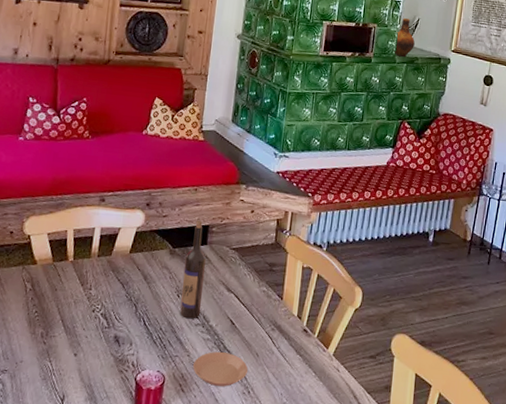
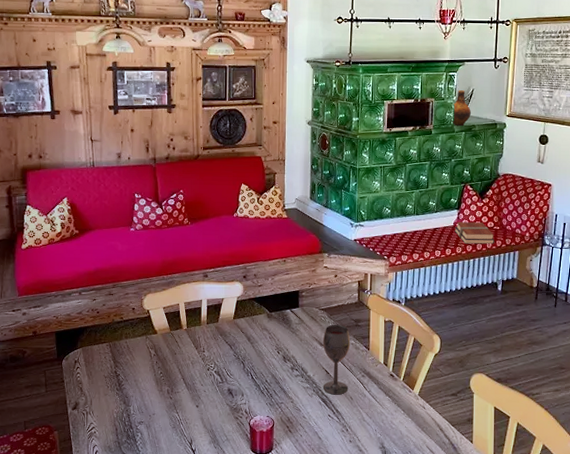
wine bottle: present [180,220,206,319] -> none [281,287,300,371]
plate: present [193,352,248,387] -> none [297,398,344,426]
wine glass: none [225,267,263,350] -> present [322,324,351,395]
books: none [387,162,429,190] -> present [454,222,494,245]

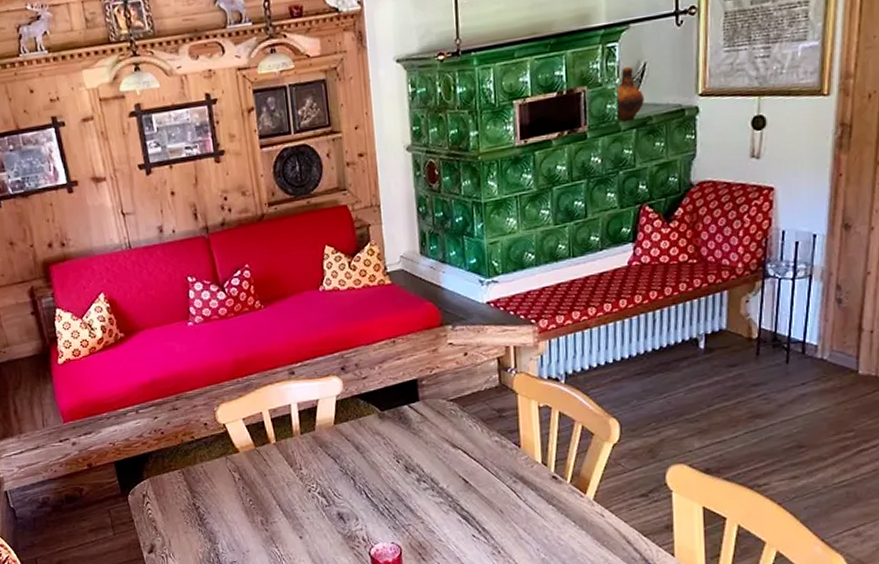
wine glass: present [322,324,351,395] -> none [455,417,495,509]
books: present [454,222,494,245] -> none [629,256,690,290]

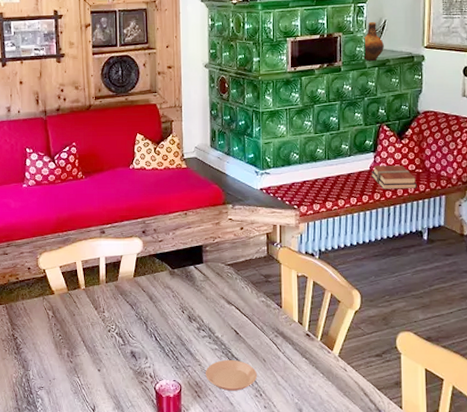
plate: none [430,514,493,550] -> present [206,360,257,391]
books: none [629,256,690,290] -> present [371,165,417,190]

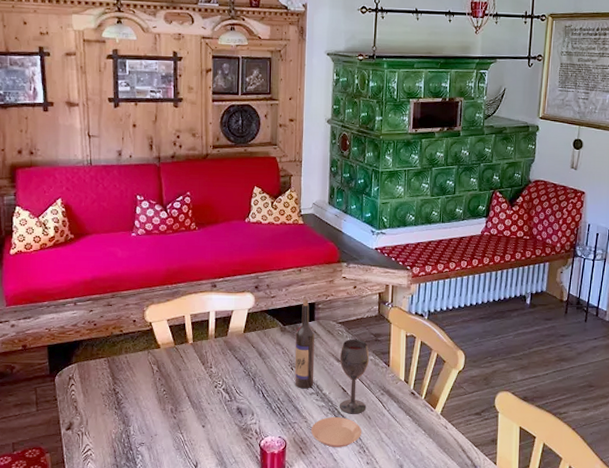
wine bottle: none [184,241,206,332] -> present [294,298,315,389]
wine glass: none [230,280,261,357] -> present [339,339,370,414]
ceramic jug: present [362,22,384,62] -> none [481,89,502,129]
books: present [371,165,417,190] -> none [482,231,524,255]

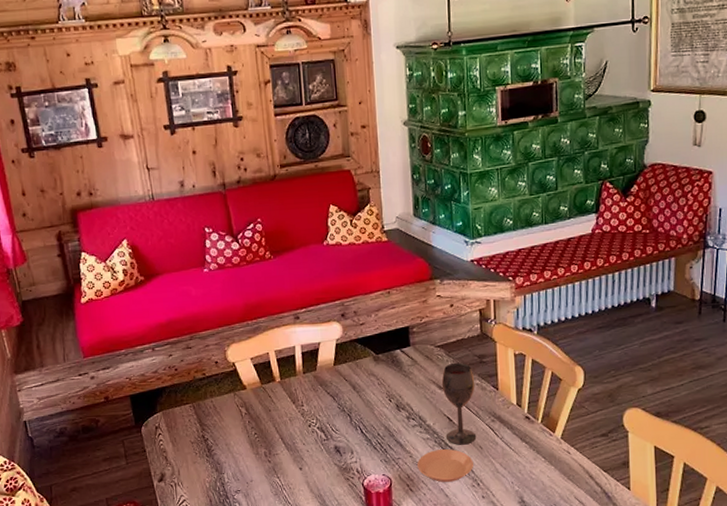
wine bottle: present [294,298,315,389] -> none [390,322,416,422]

